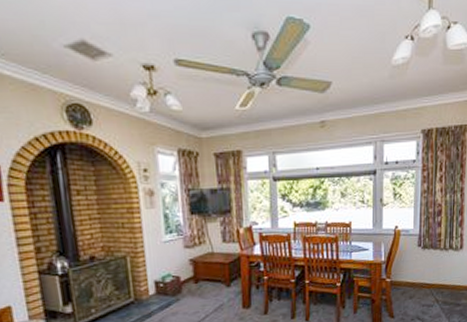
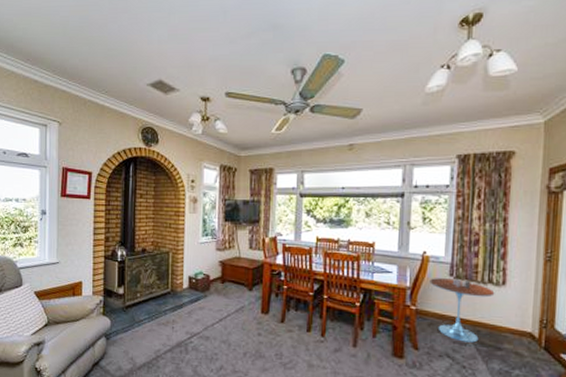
side table: none [402,247,455,304] -> present [430,278,495,343]

